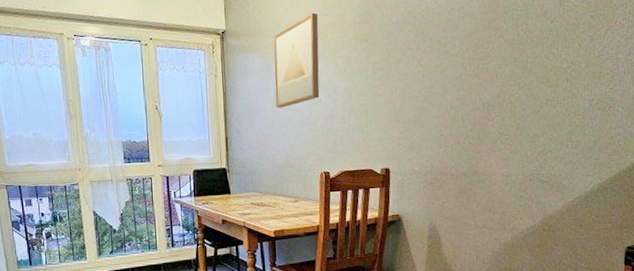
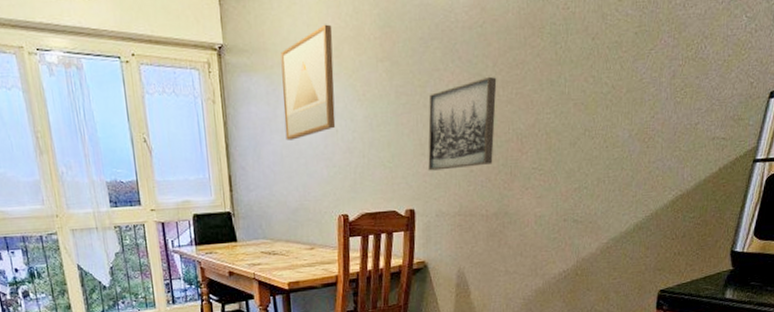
wall art: none [402,54,464,135] -> present [428,76,497,171]

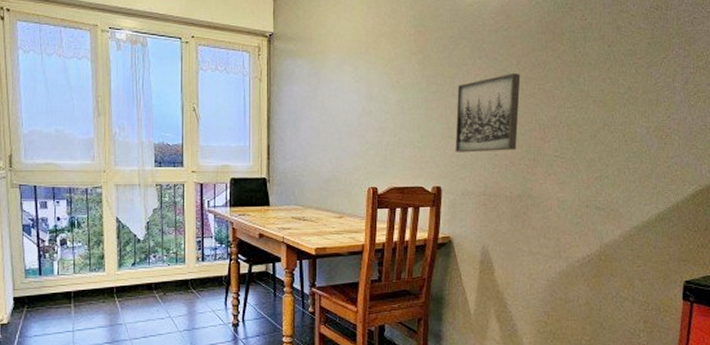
wall art: present [280,24,336,141] -> none [323,21,372,117]

